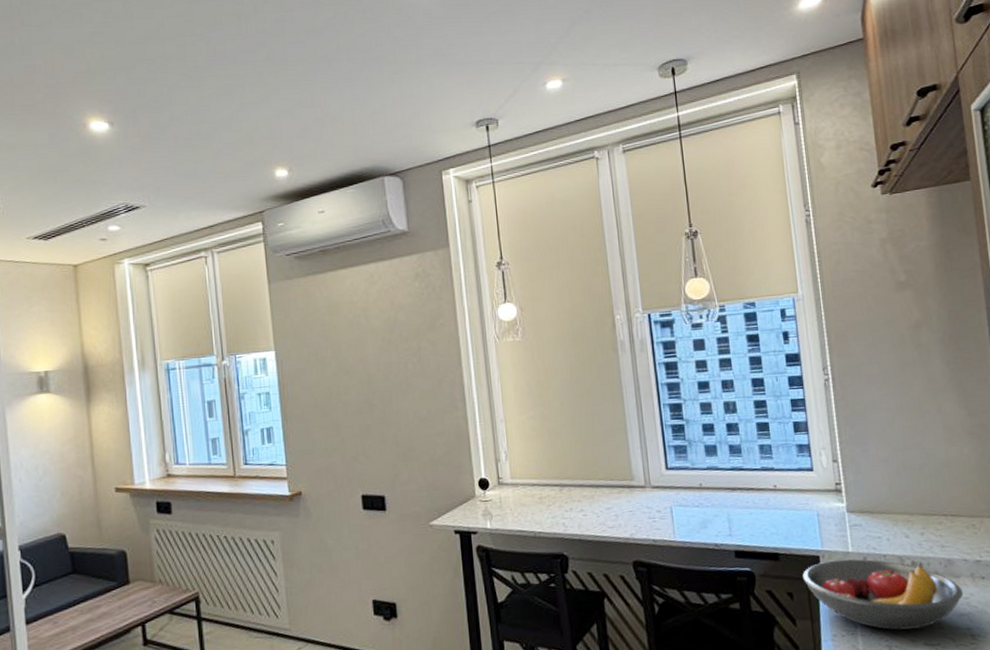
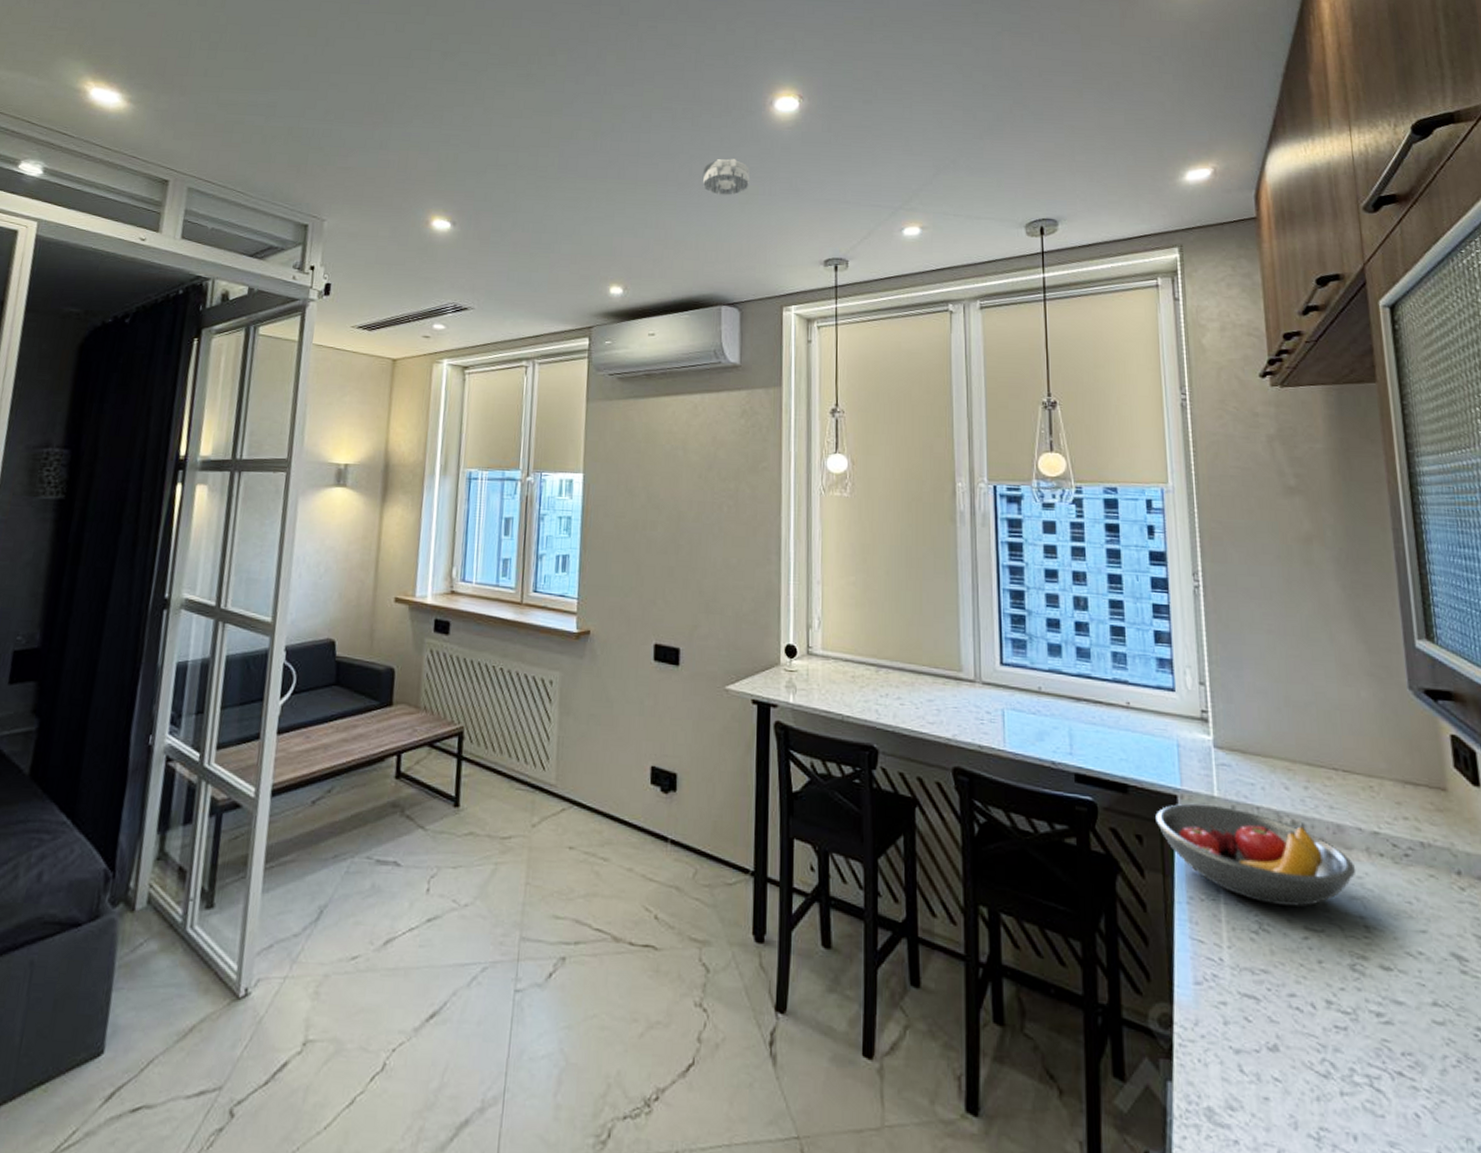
smoke detector: none [349,30,396,68] -> present [702,158,750,195]

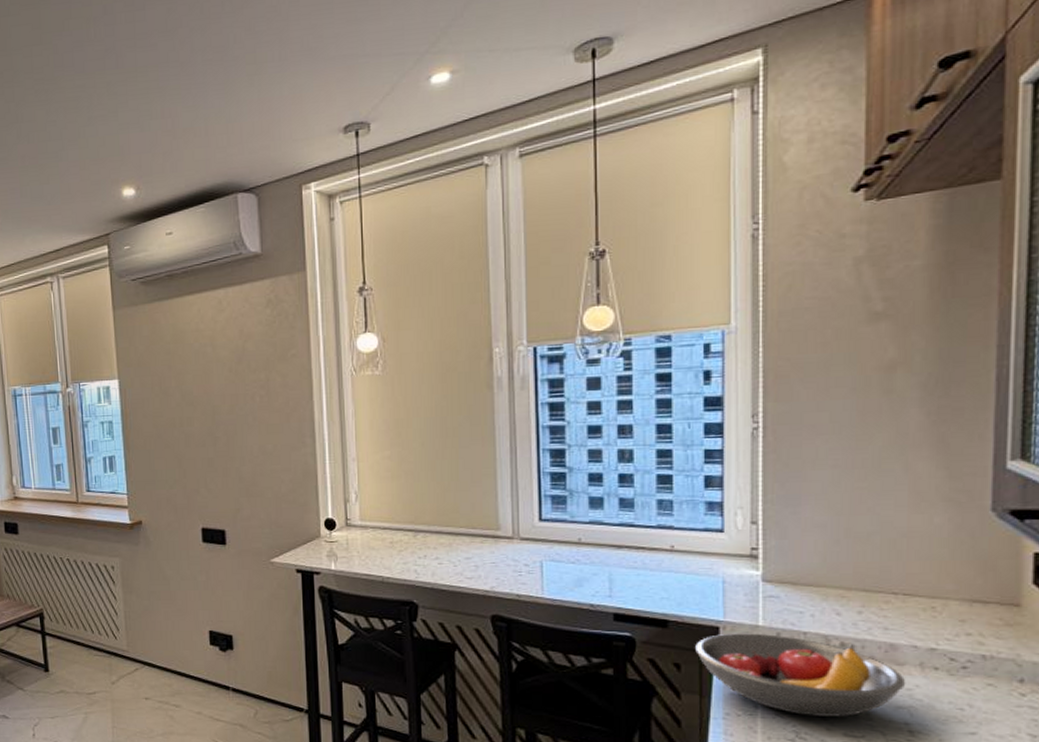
smoke detector: present [702,158,750,195] -> none [205,24,256,70]

